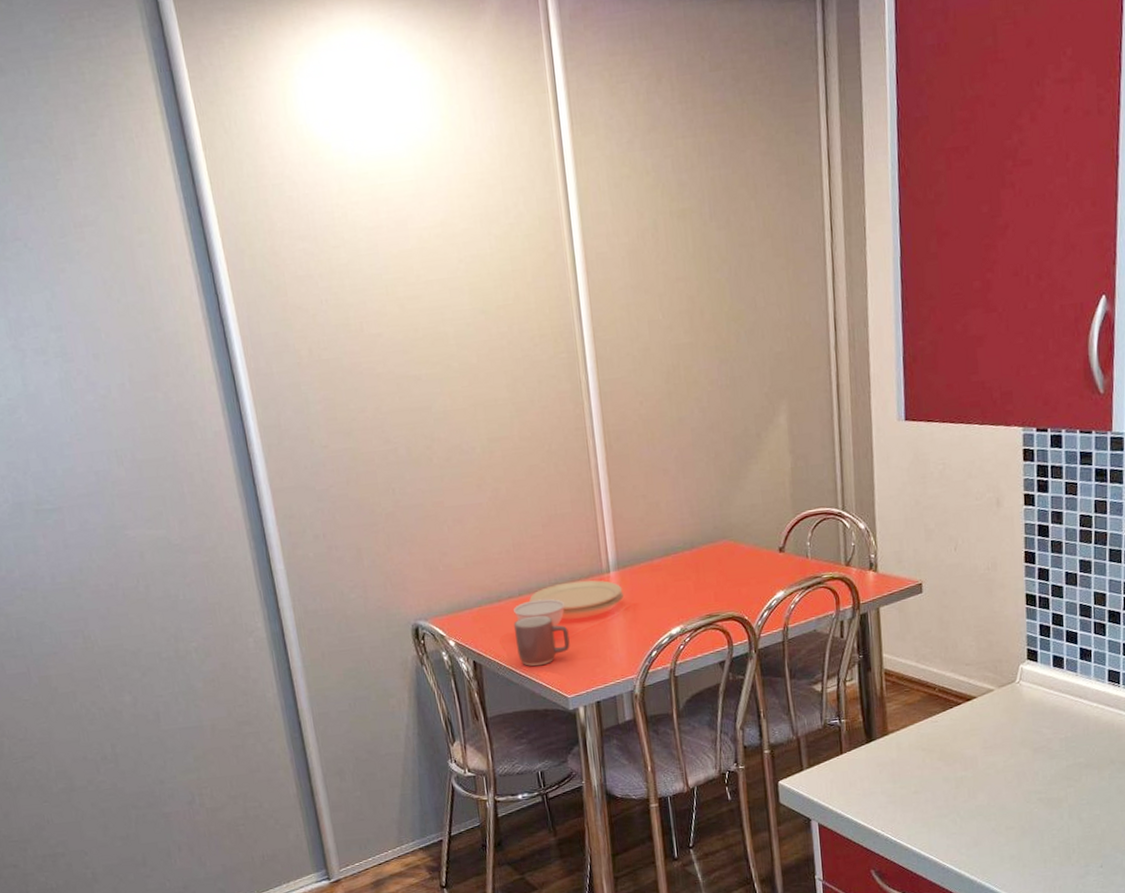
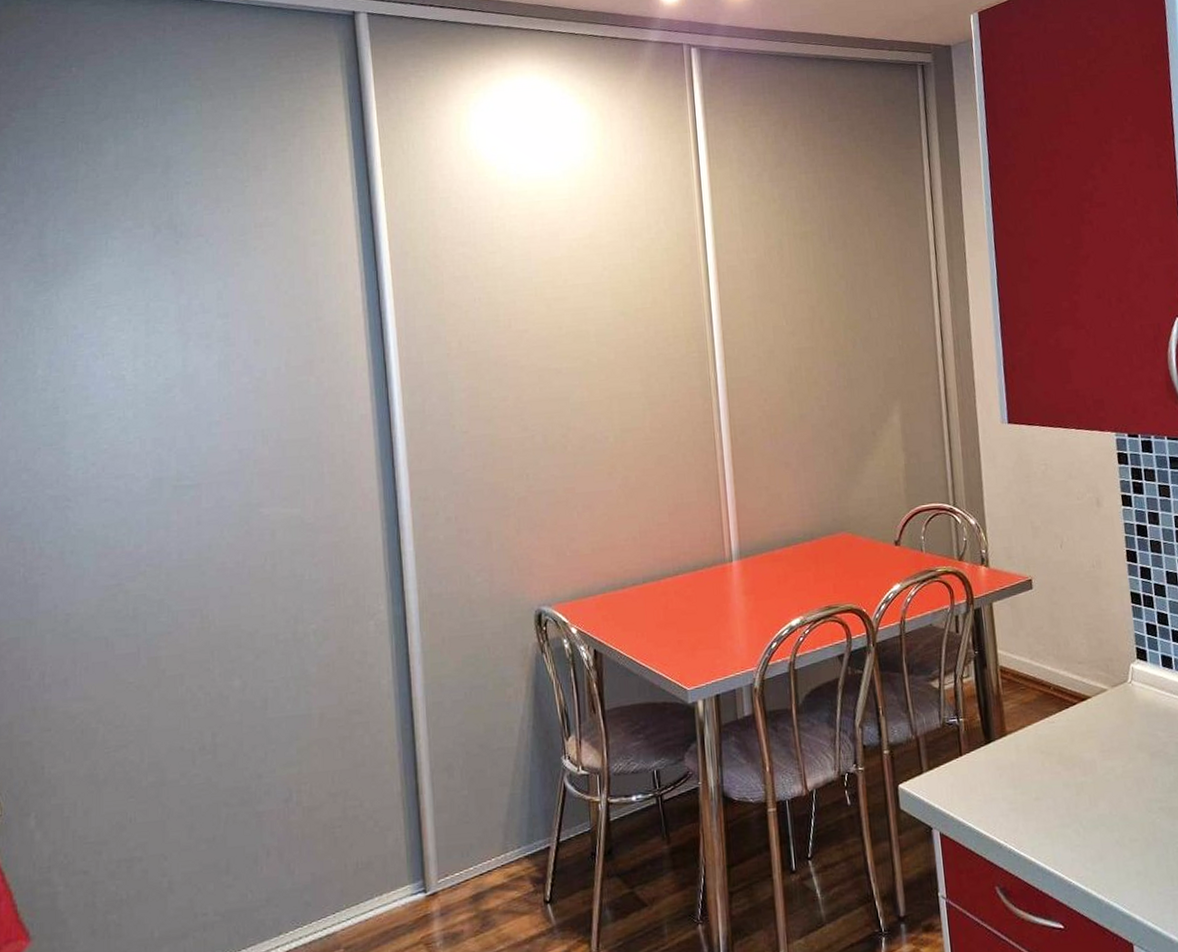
bowl: present [513,598,565,626] -> none [636,586,688,615]
mug: present [513,615,570,667] -> none [636,603,691,657]
plate: present [529,580,624,620] -> none [653,568,746,609]

